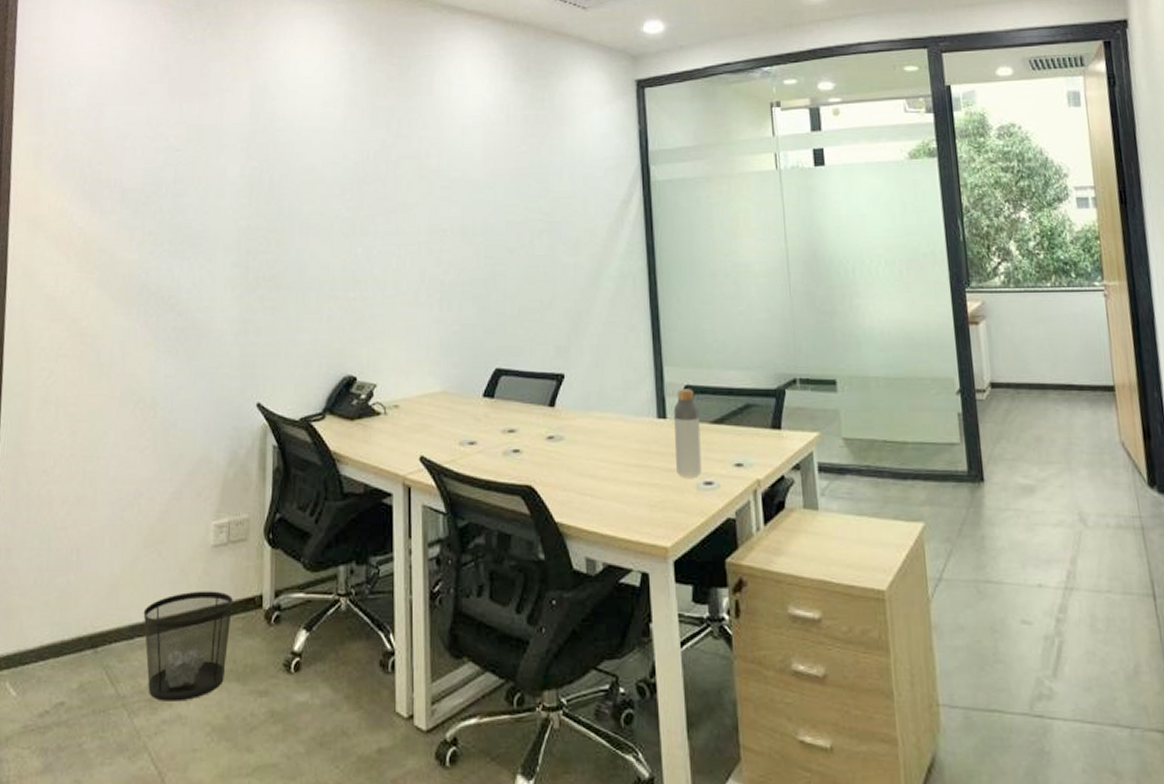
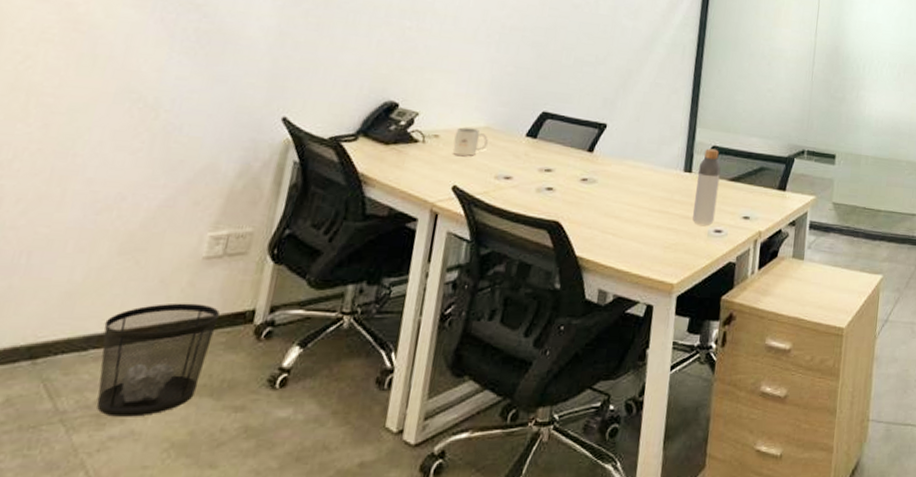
mug: none [414,394,446,425] -> present [452,127,488,157]

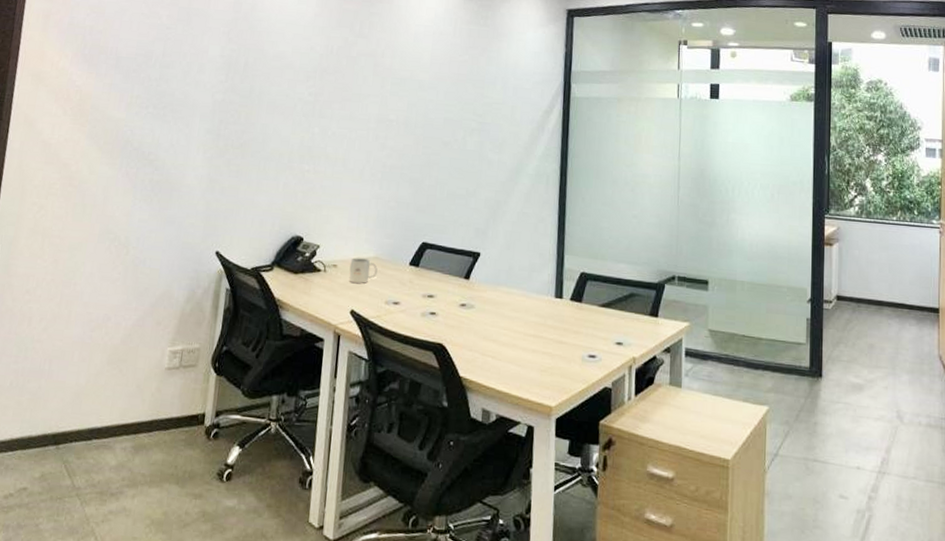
waste bin: present [96,303,220,417] -> none [99,405,180,497]
bottle: present [692,148,721,227] -> none [566,275,591,352]

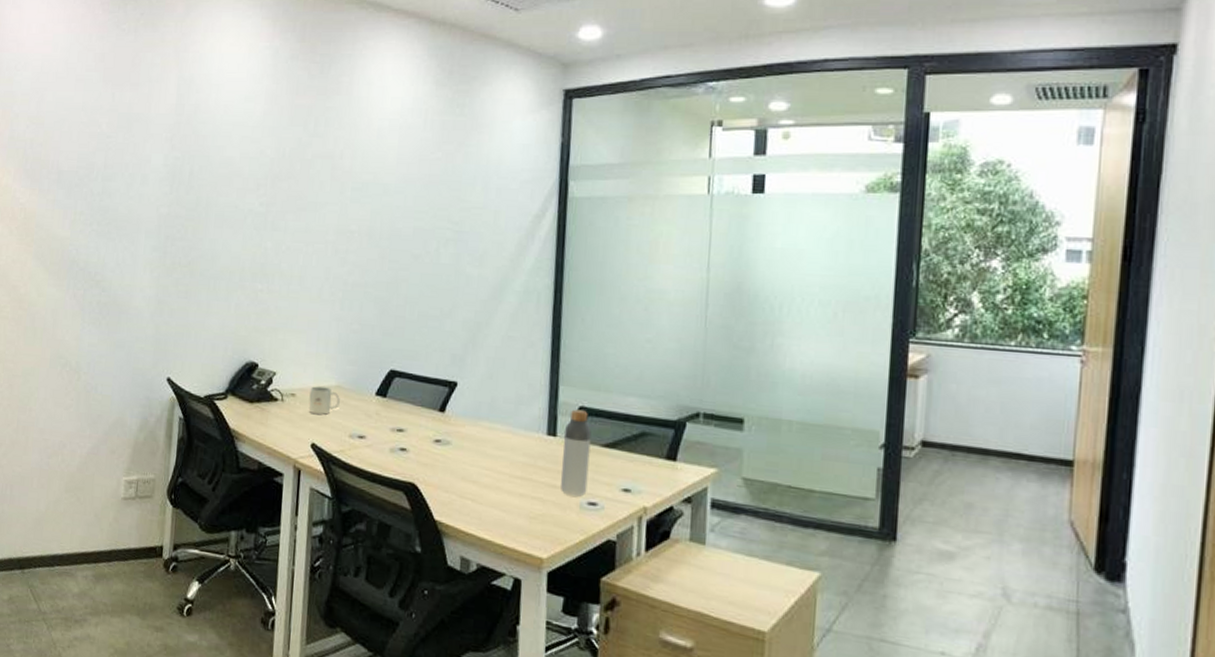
bottle: none [566,275,591,352] -> present [561,409,592,498]

